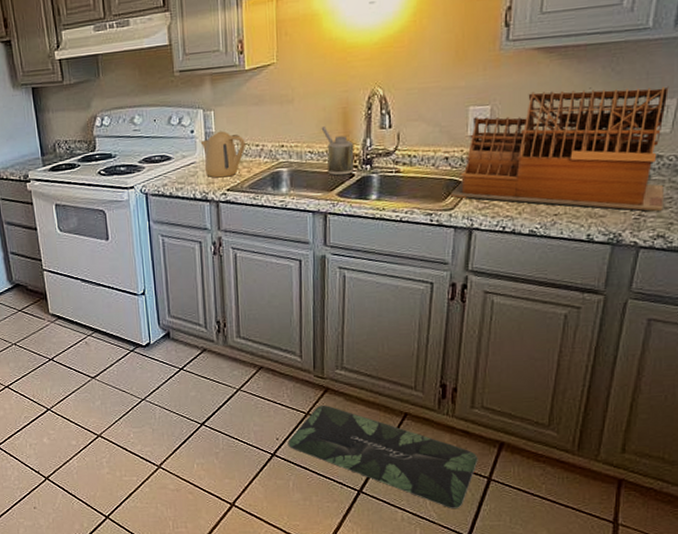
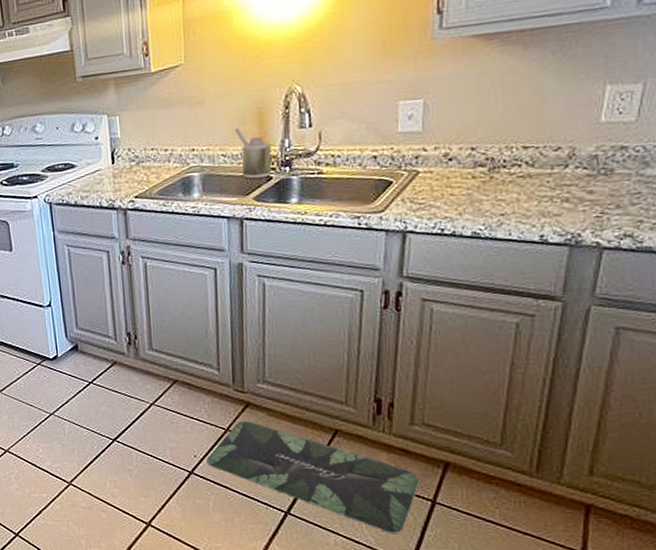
kettle: present [200,131,245,178] -> none [105,136,153,185]
architectural model: present [450,86,669,211] -> none [379,70,633,209]

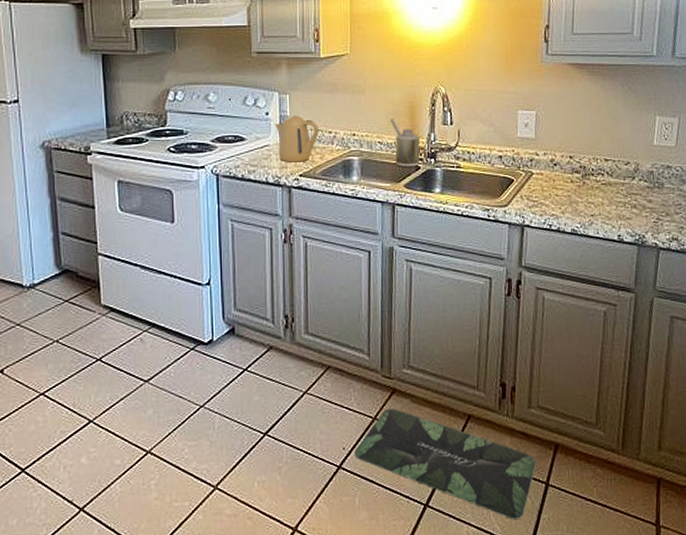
kettle: none [105,136,153,185] -> present [275,115,319,163]

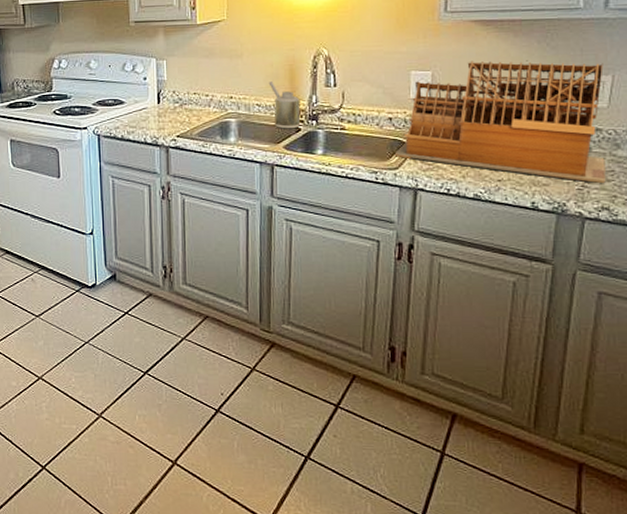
kettle: present [275,115,319,163] -> none [152,79,196,124]
doormat: present [354,409,536,519] -> none [233,361,430,484]
architectural model: none [504,101,675,216] -> present [394,60,606,183]

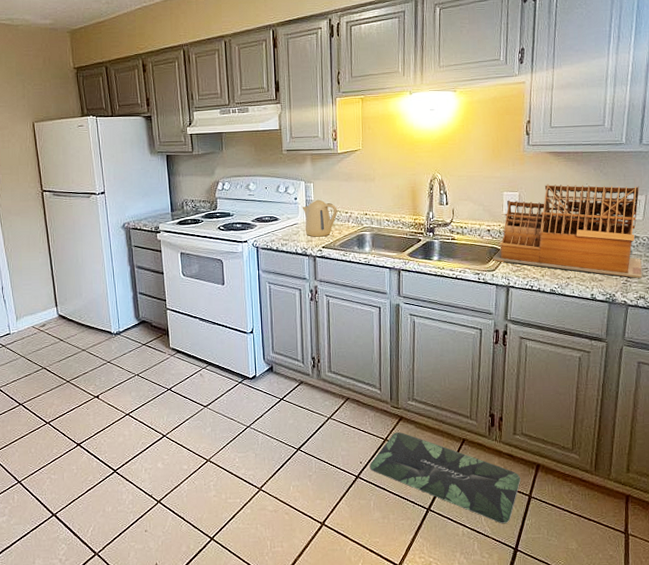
kettle: none [152,79,196,124] -> present [302,199,337,237]
doormat: none [233,361,430,484] -> present [369,432,521,523]
soap dispenser: present [268,82,301,129] -> none [395,201,421,240]

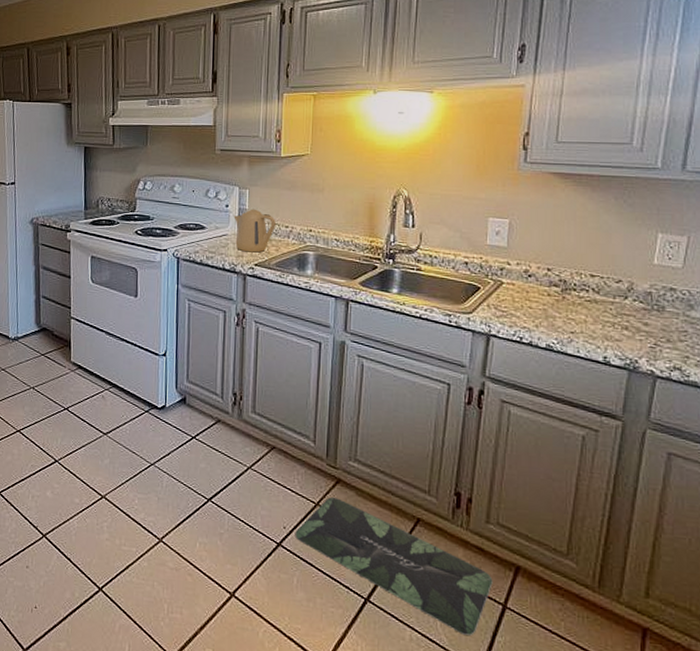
architectural model: present [492,183,642,278] -> none [468,212,679,343]

